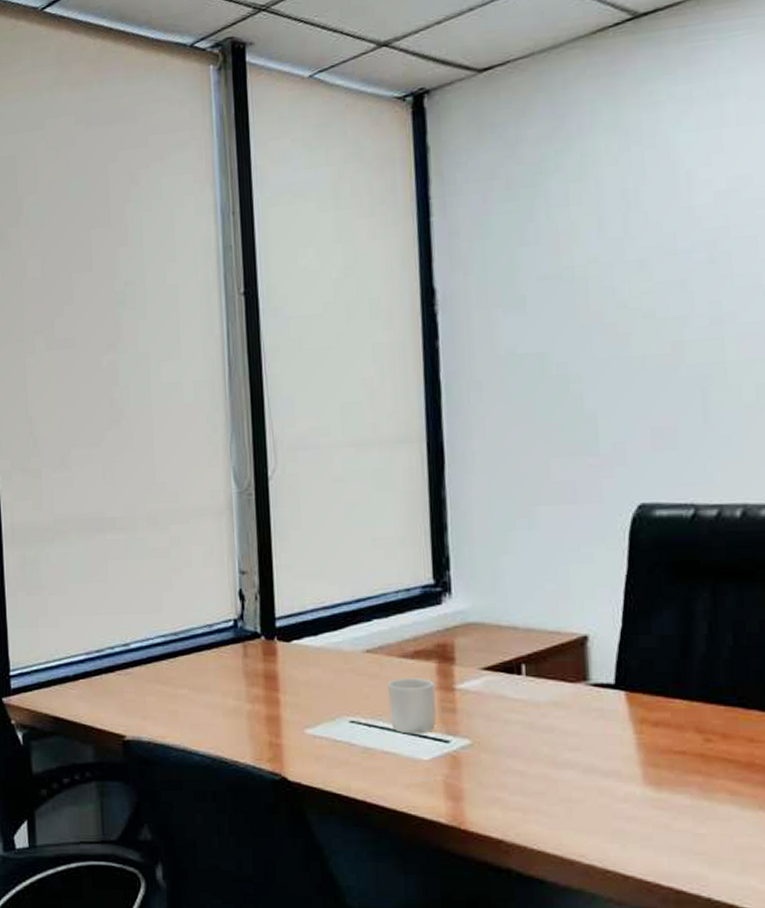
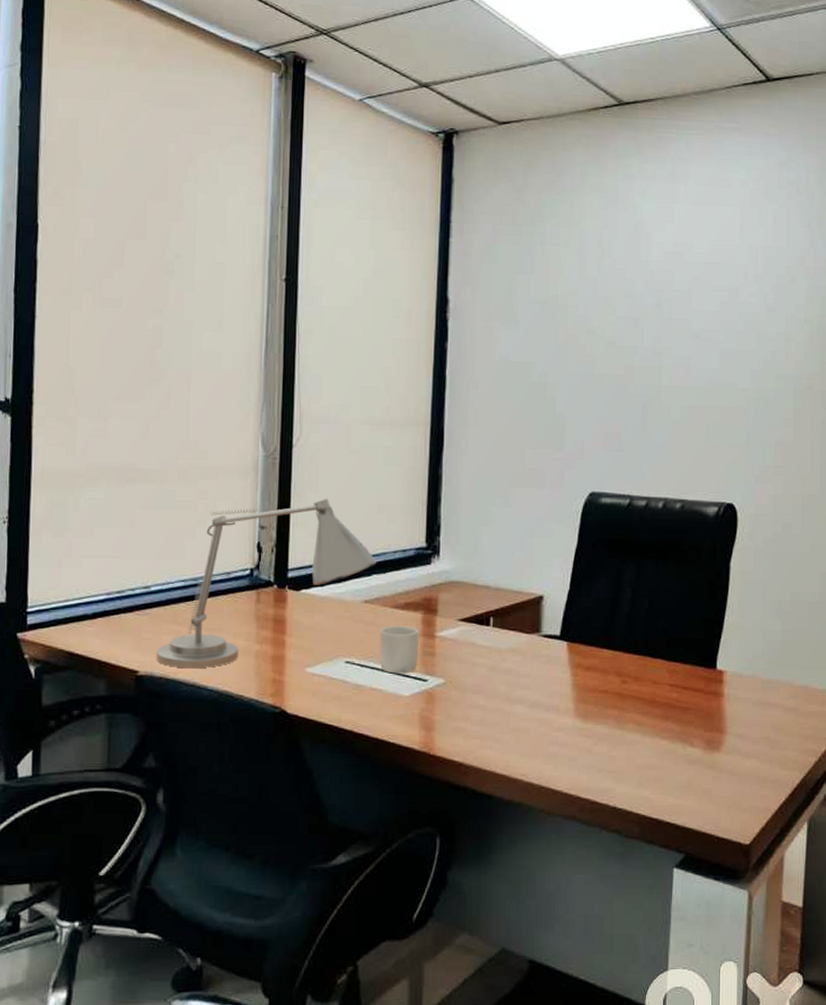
desk lamp: none [141,535,377,732] -> present [156,498,377,669]

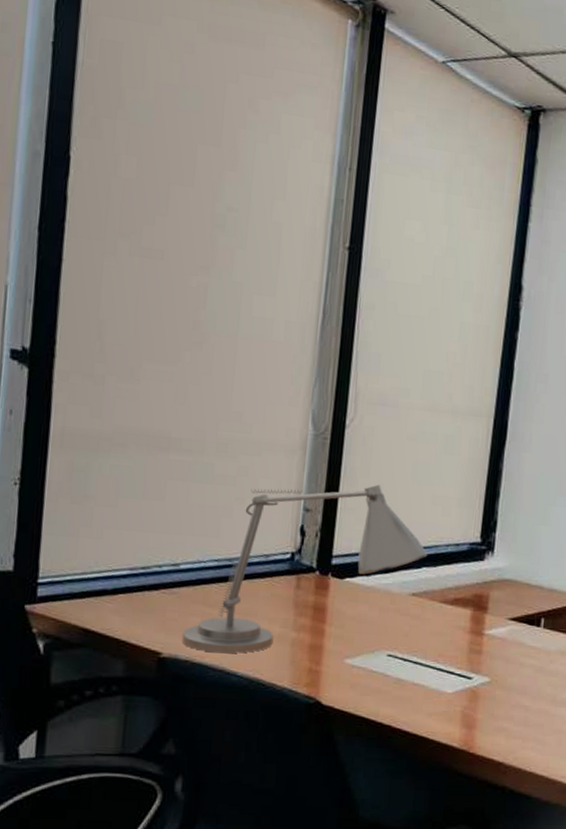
mug: present [379,625,420,674] -> none [424,620,468,671]

